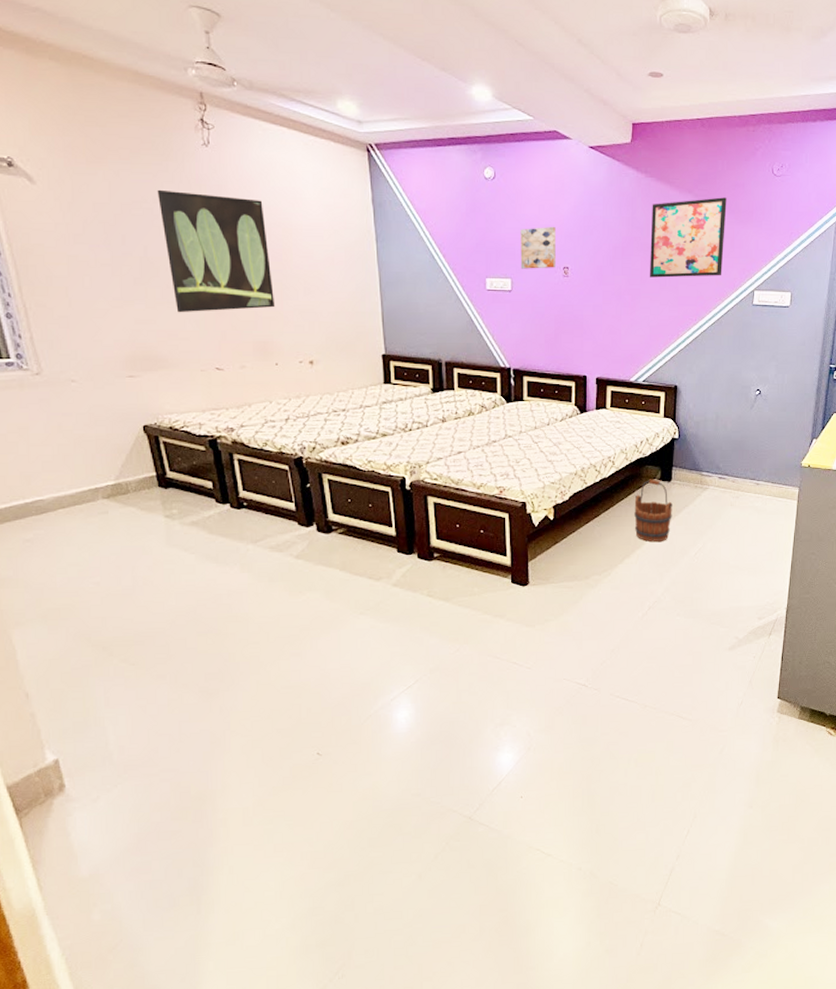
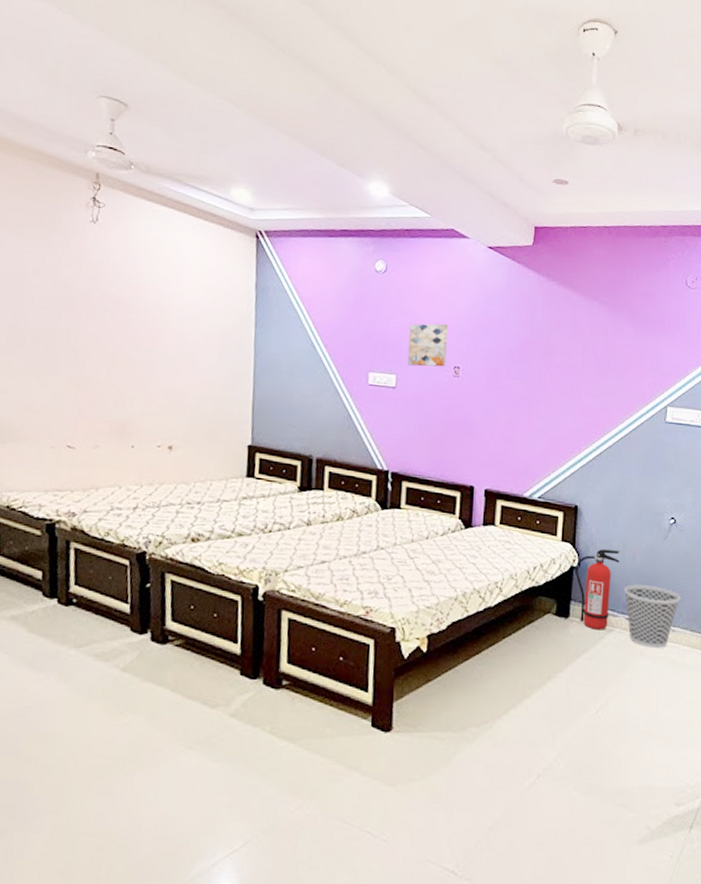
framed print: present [157,189,275,313] -> none [36,261,143,387]
wooden bucket: present [634,479,672,542] -> none [523,613,570,693]
wall art: present [649,197,727,278] -> none [548,306,636,389]
fire extinguisher: none [675,421,714,489] -> present [575,549,620,630]
wastebasket: none [717,448,764,499] -> present [623,584,681,648]

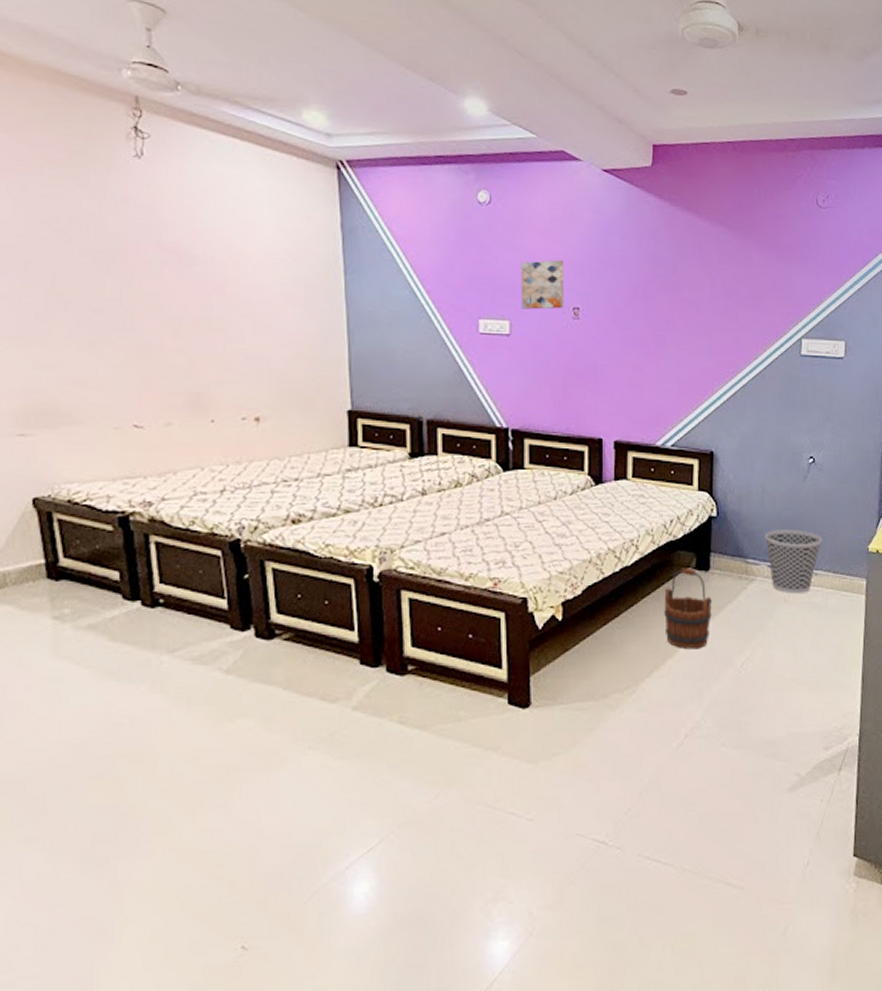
wooden bucket: none [523,613,570,693] -> present [664,568,712,649]
fire extinguisher: present [575,549,620,630] -> none [713,496,759,580]

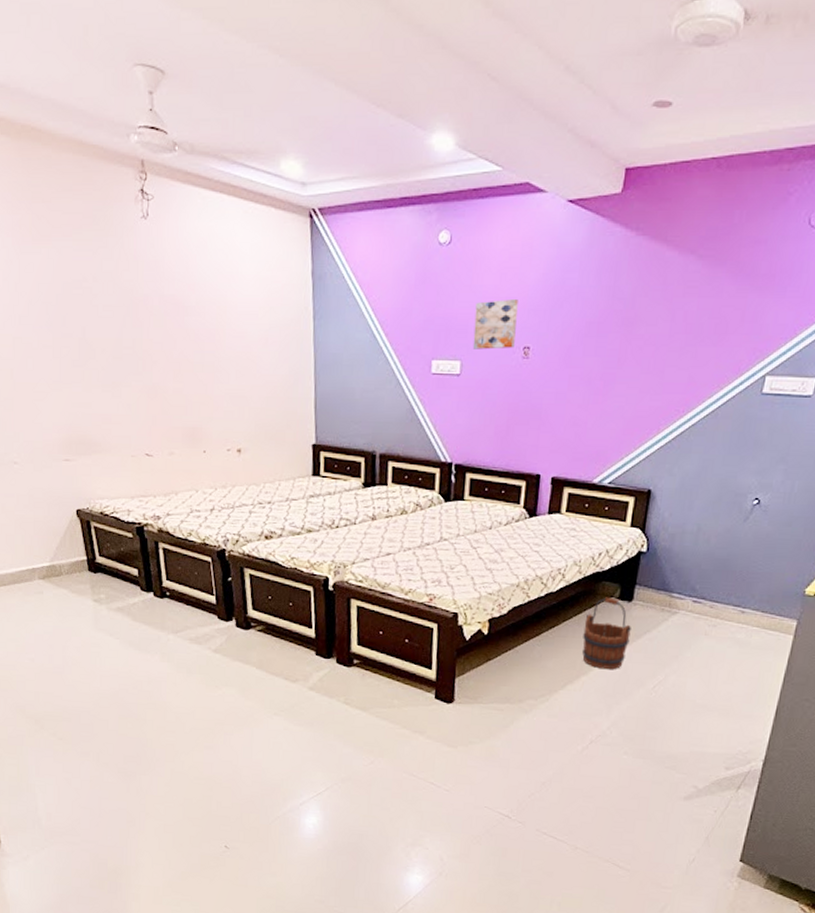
wastebasket: present [764,529,822,593] -> none [693,567,756,629]

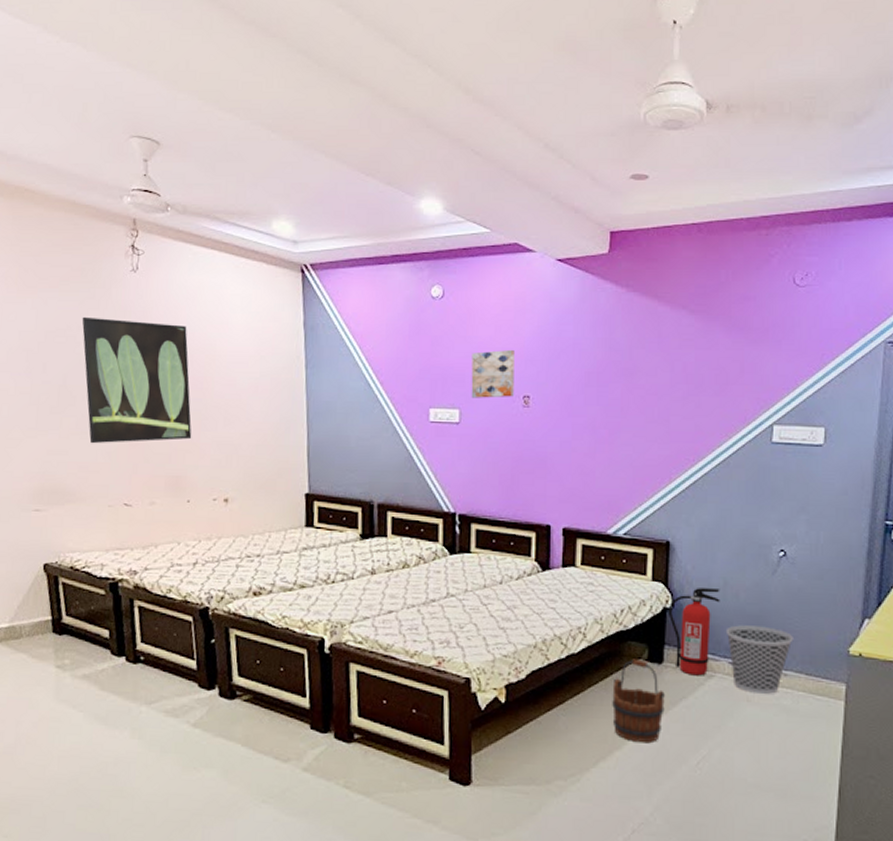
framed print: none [96,267,206,397] -> present [82,316,192,444]
fire extinguisher: none [642,533,693,613] -> present [668,588,720,676]
wastebasket: none [693,567,756,629] -> present [725,625,793,694]

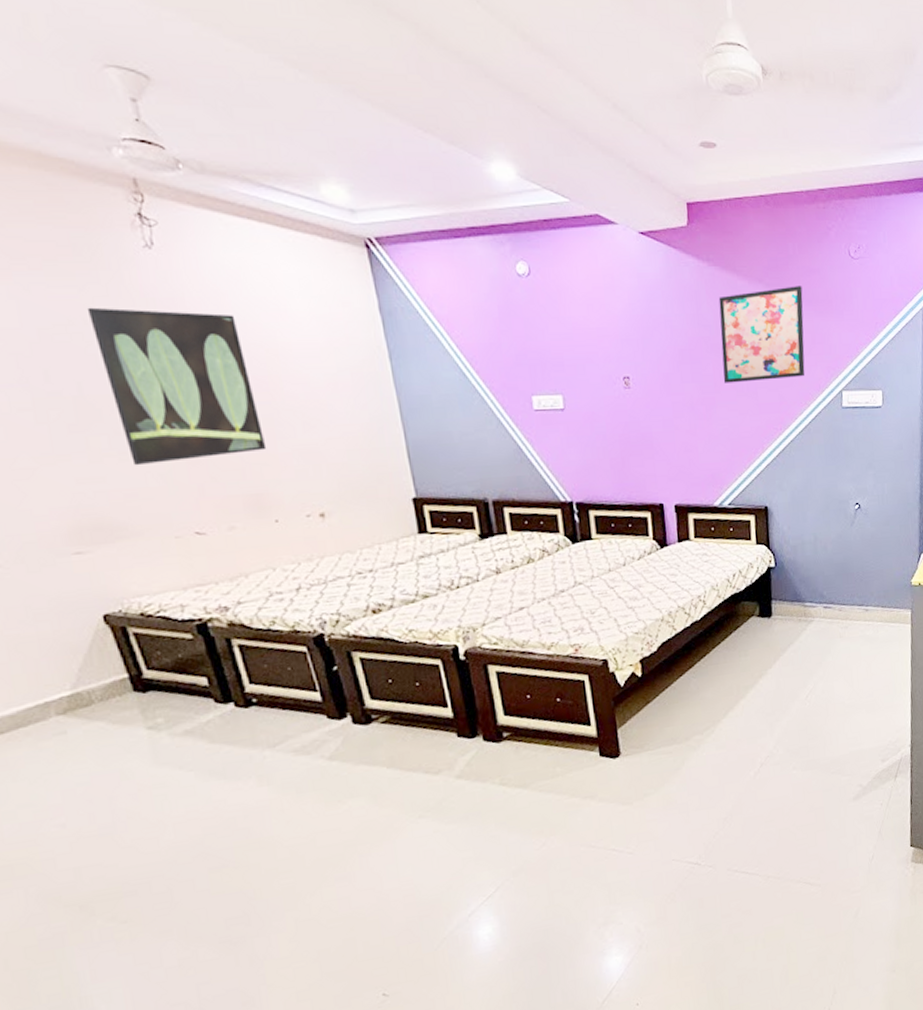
wall art: present [471,350,515,398] -> none [567,330,614,382]
wooden bucket: present [612,659,665,744] -> none [732,616,777,689]
wall art: none [631,313,733,409] -> present [718,286,805,383]
fire extinguisher: present [668,588,720,676] -> none [771,544,813,623]
wastebasket: present [725,625,793,694] -> none [819,571,871,630]

